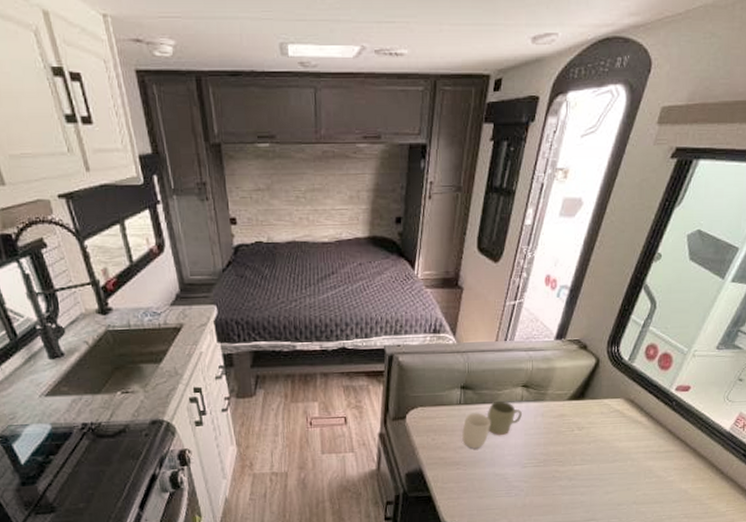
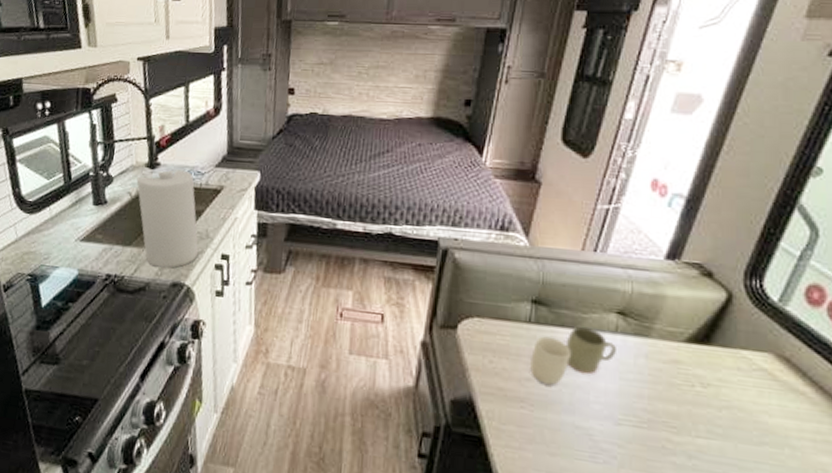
paper towel holder: none [90,312,171,410] -> present [136,170,199,269]

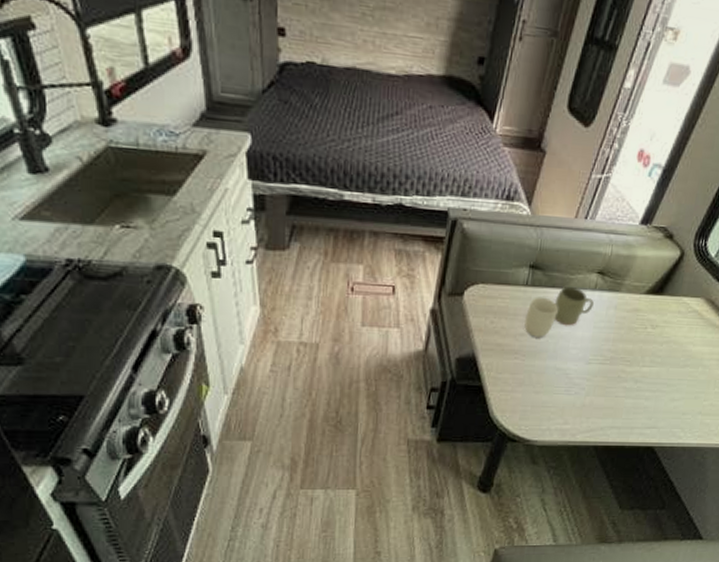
paper towel holder: present [136,170,199,269] -> none [86,128,185,250]

